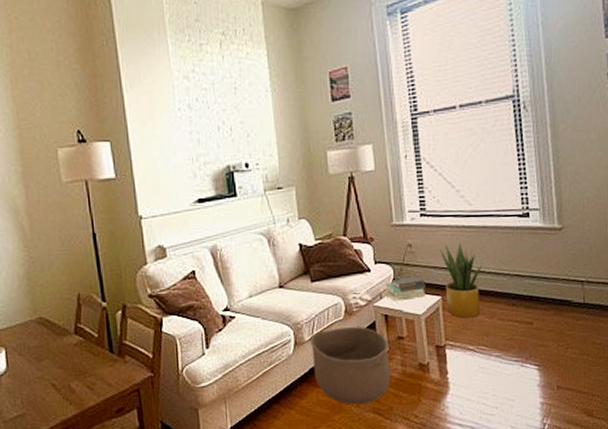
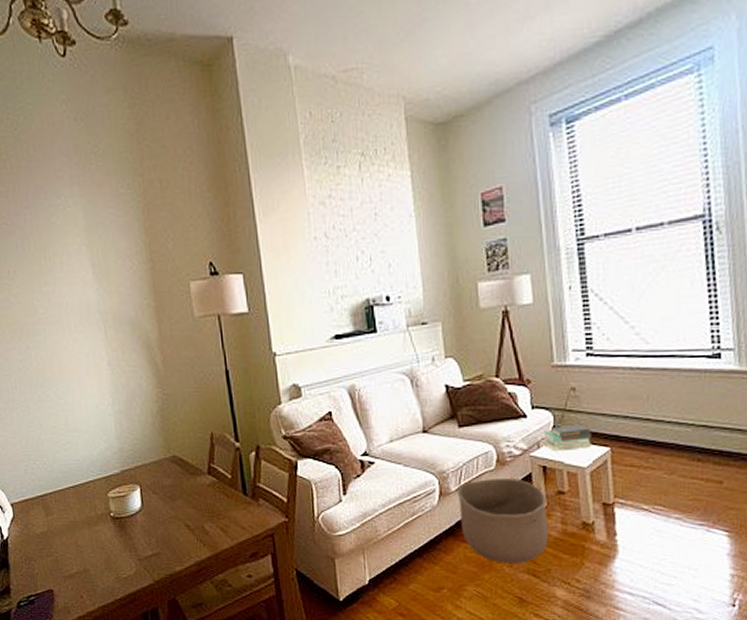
planter: present [440,243,483,318] -> none [609,387,662,473]

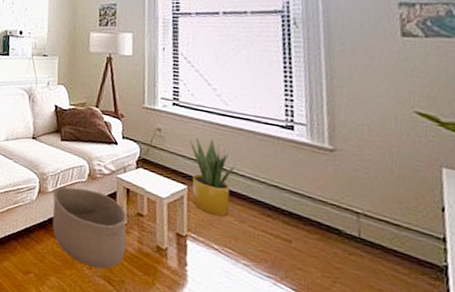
books: present [543,424,591,452] -> none [129,157,172,182]
planter: none [609,387,662,473] -> present [190,138,236,217]

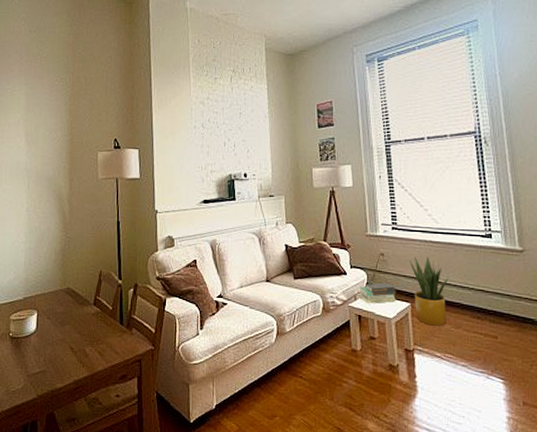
basket: present [52,187,128,269] -> none [291,323,362,398]
books: none [129,157,172,182] -> present [359,282,396,304]

